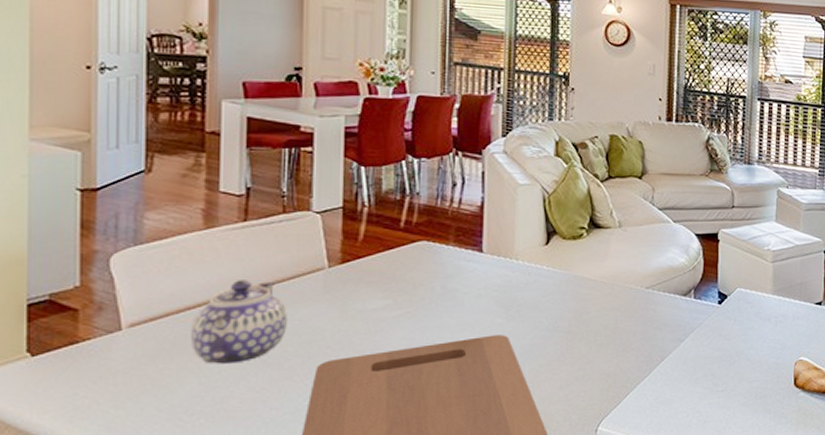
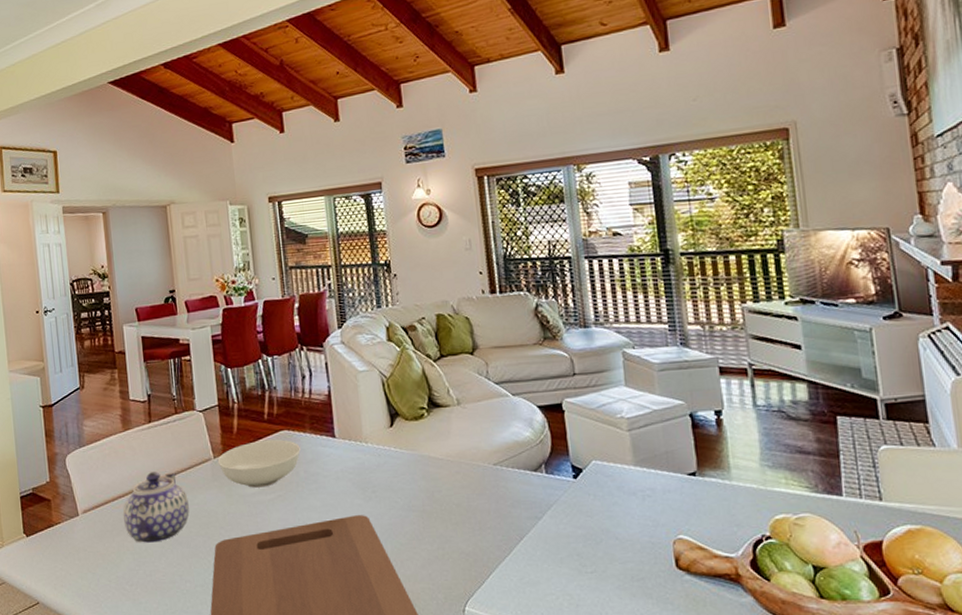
bowl: none [333,251,440,303] -> present [217,439,300,488]

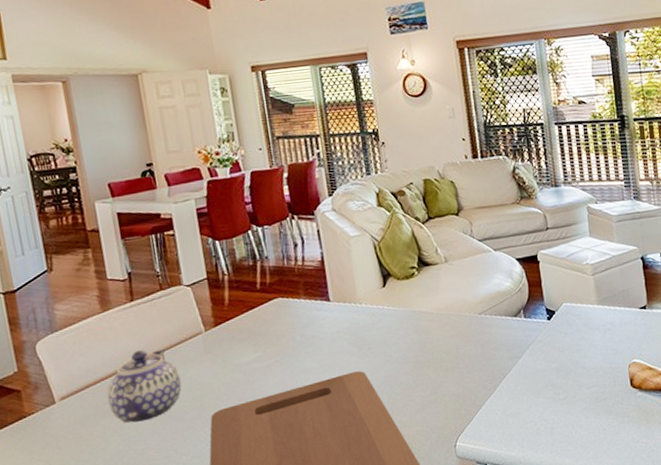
bowl: present [217,439,300,488] -> none [209,307,296,357]

